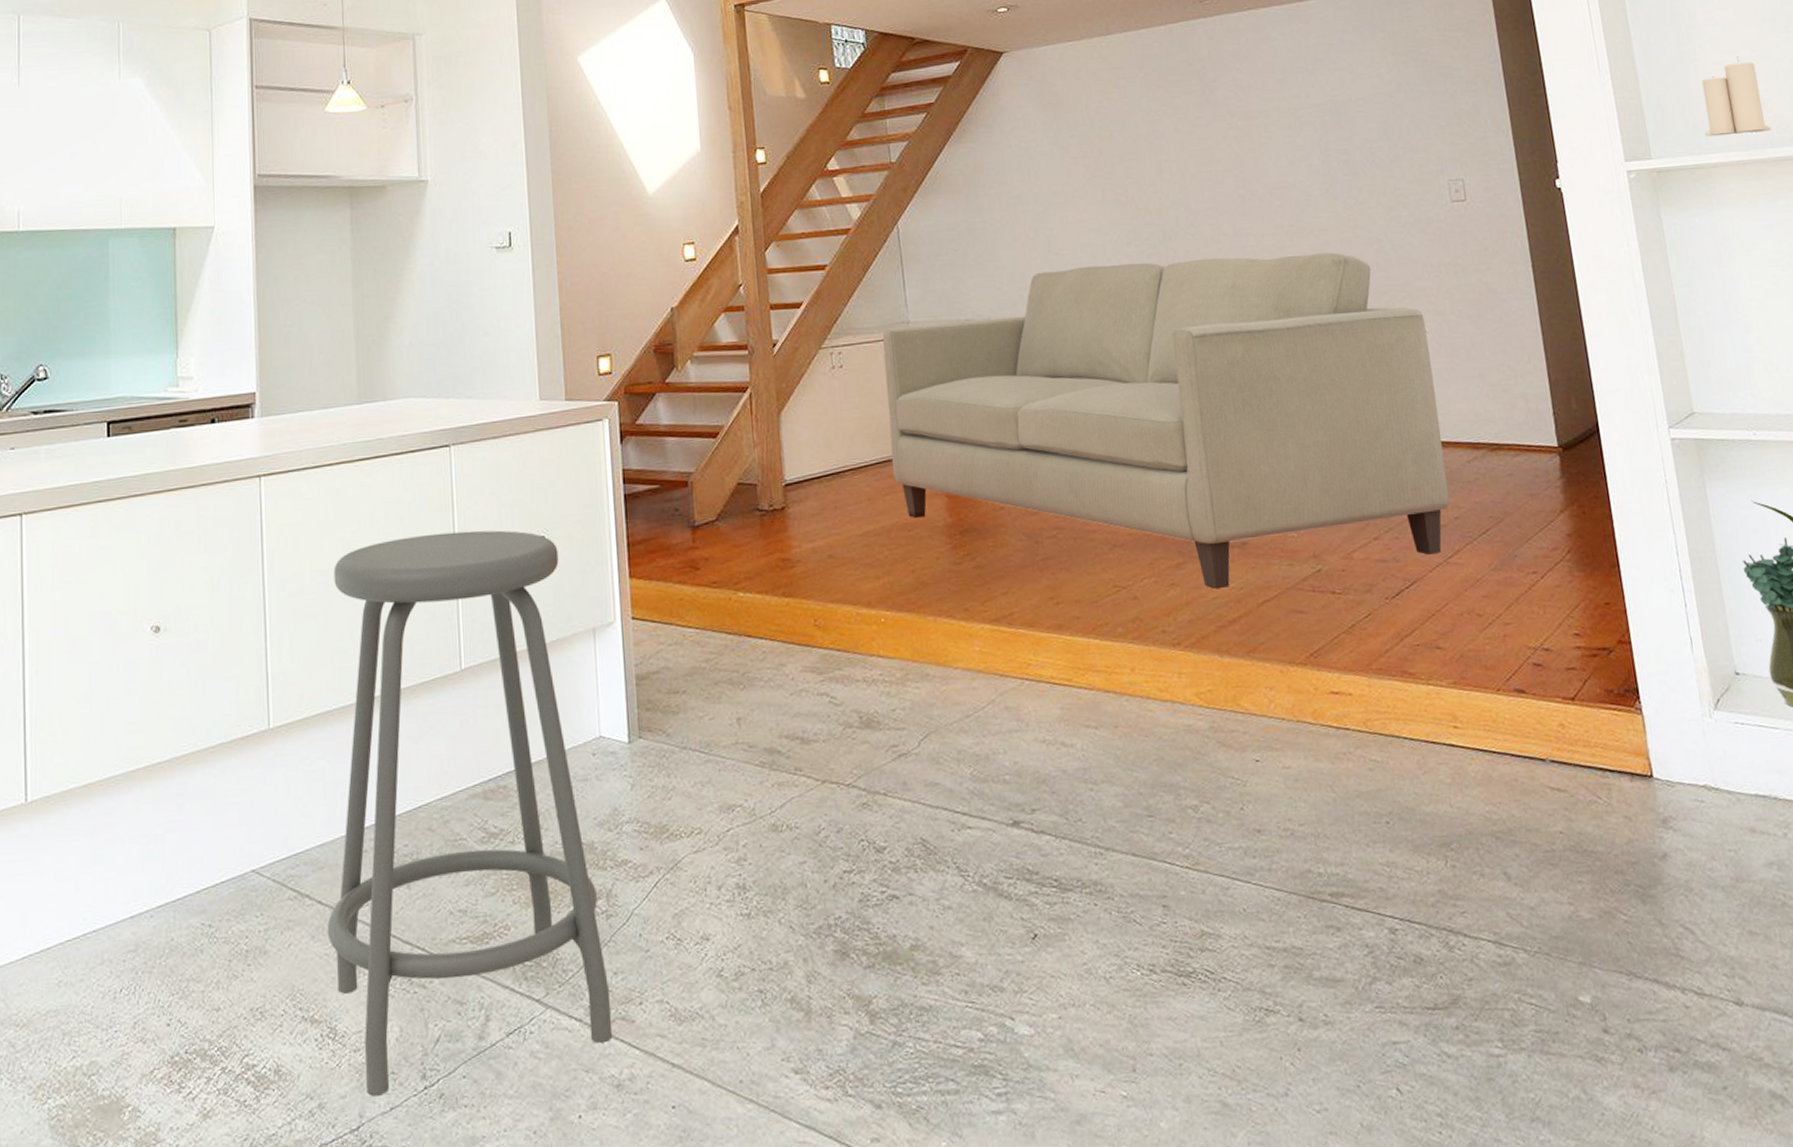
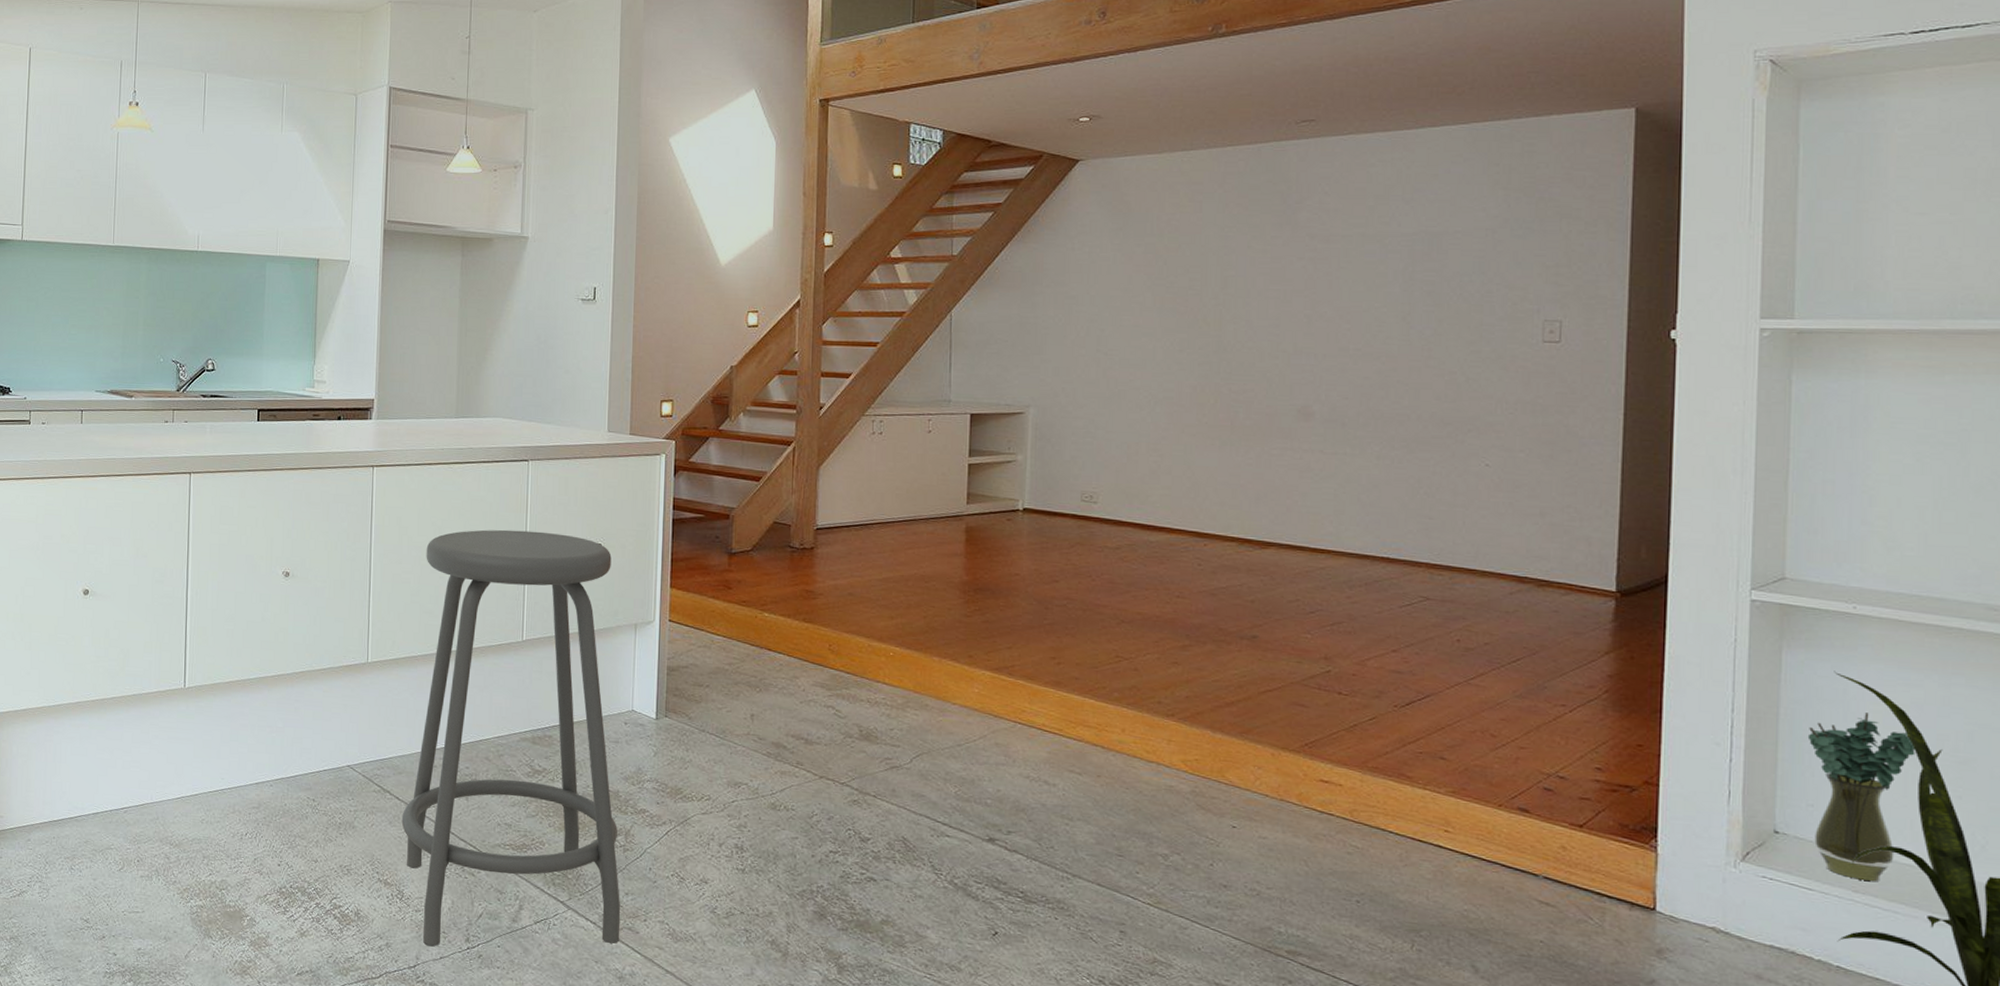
sofa: present [882,252,1450,588] -> none [917,367,1489,674]
candle: present [1701,56,1772,137] -> none [1866,218,1956,302]

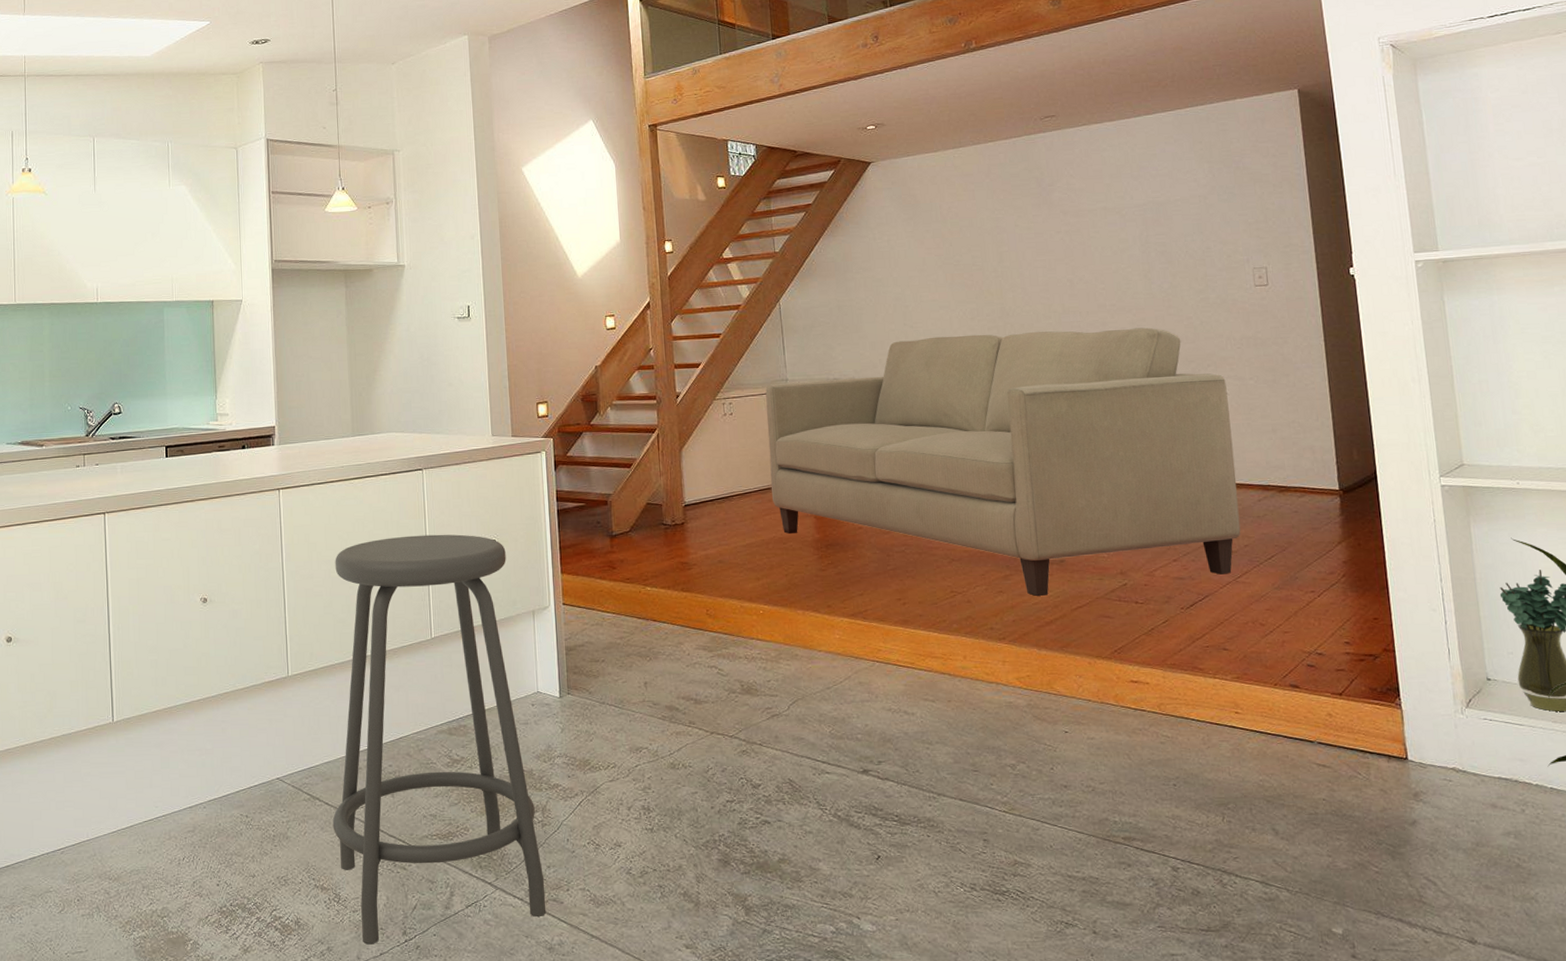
sofa: none [917,367,1489,674] -> present [765,327,1241,596]

